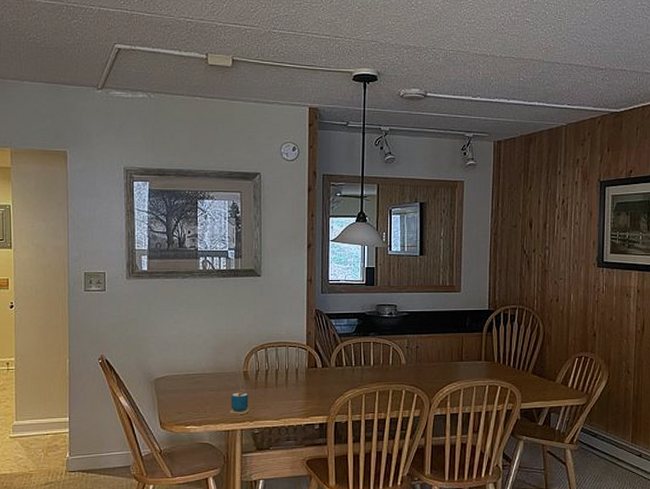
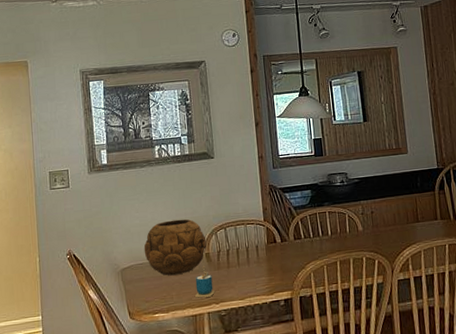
decorative bowl: none [180,335,246,389] -> present [143,219,207,275]

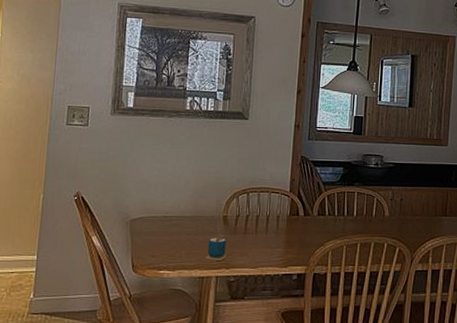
decorative bowl: present [143,219,207,275] -> none [158,176,227,233]

